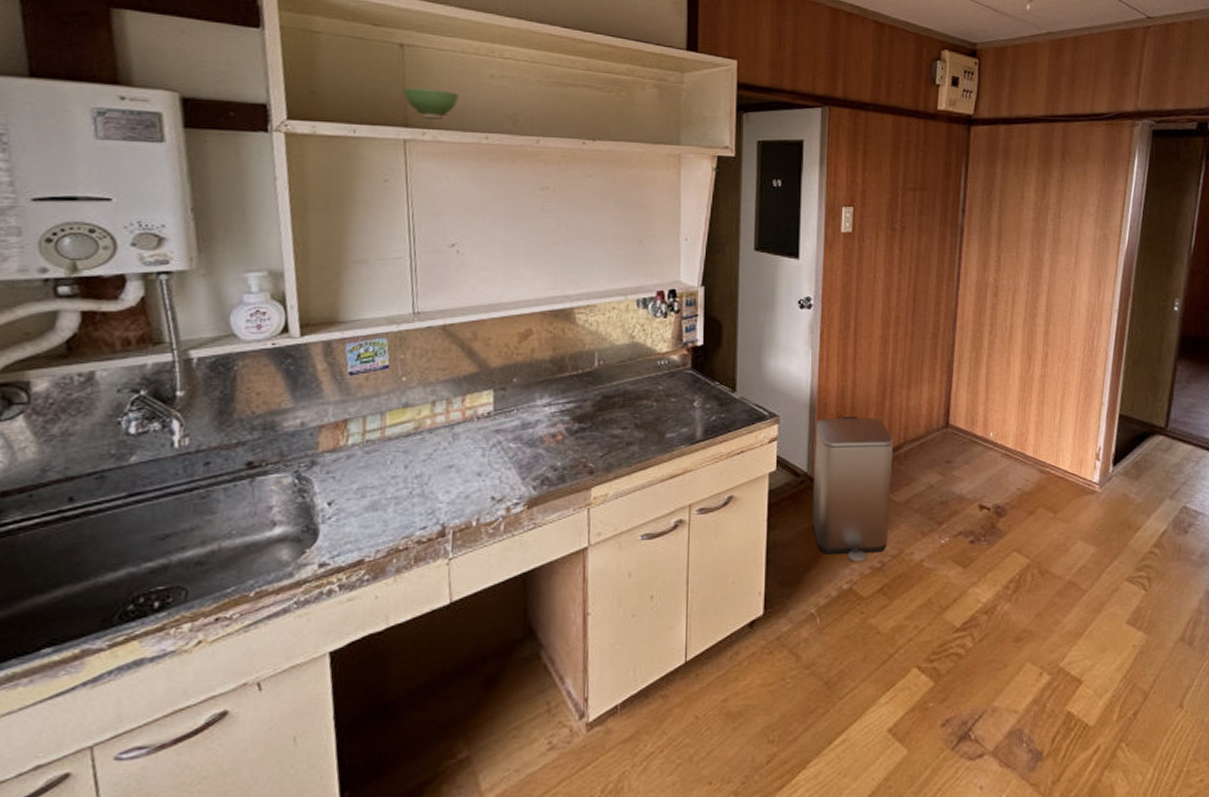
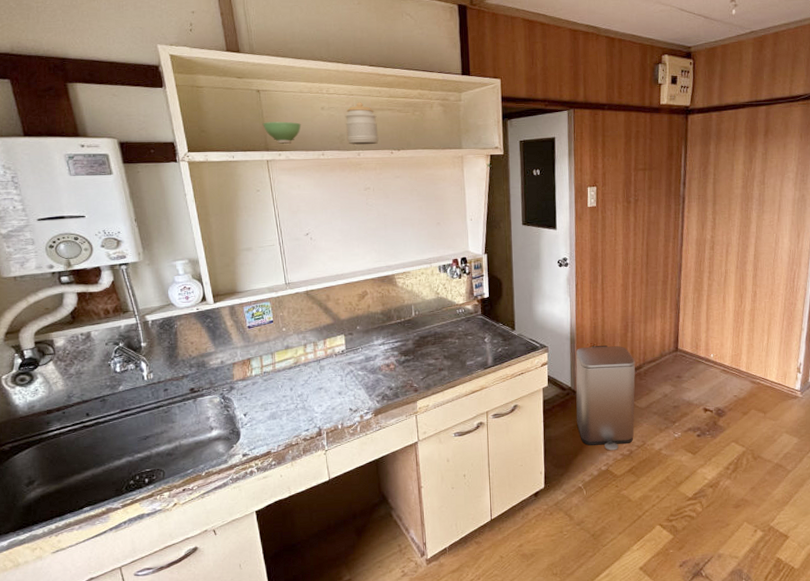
jar: none [522,72,567,131] -> present [344,102,379,145]

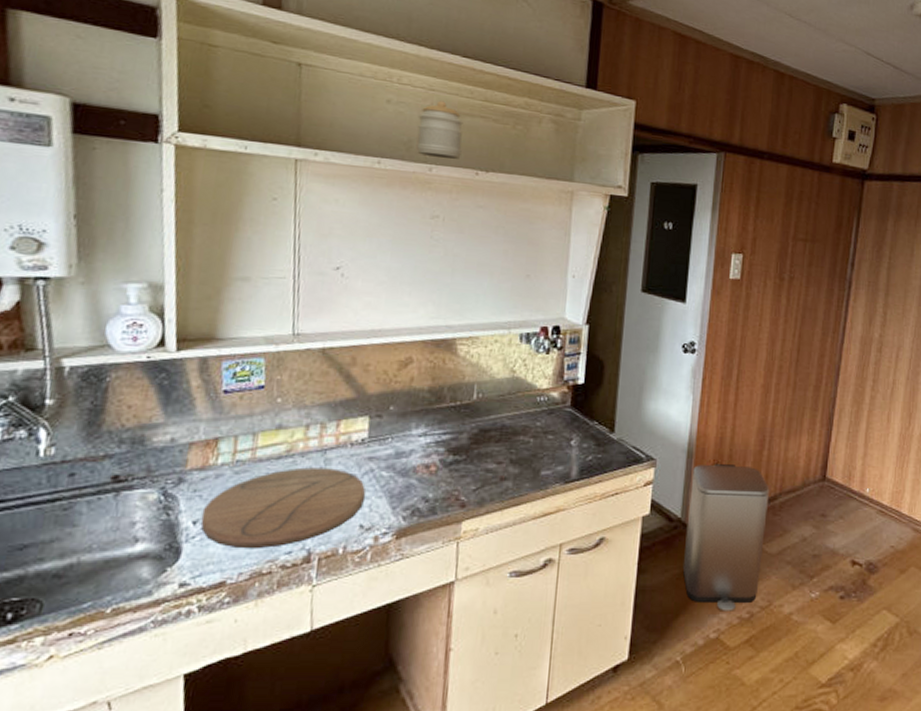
cutting board: none [248,372,350,429] -> present [200,467,365,548]
bowl: present [262,121,302,144] -> none [297,107,355,142]

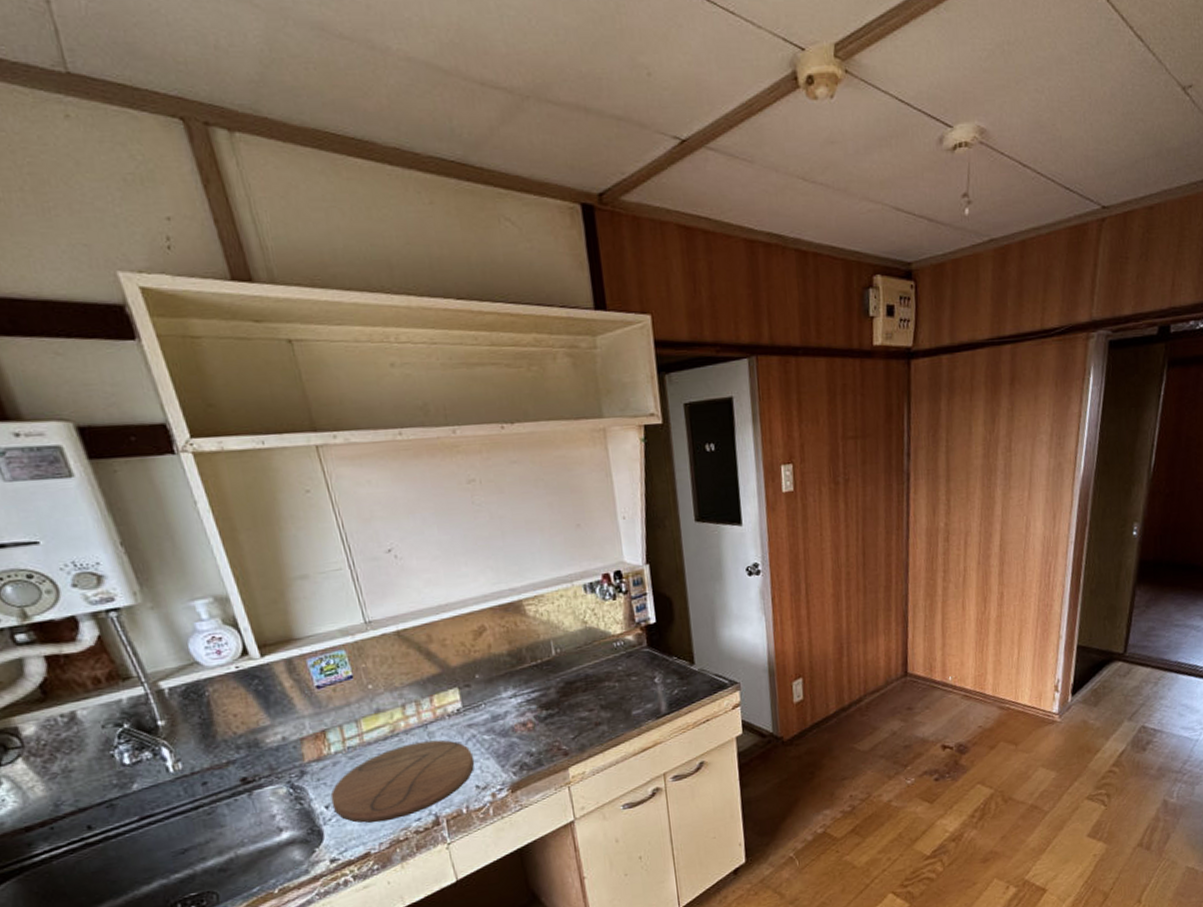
jar: present [417,100,463,159] -> none [426,354,482,418]
pedal bin: present [682,464,770,611] -> none [777,675,856,809]

